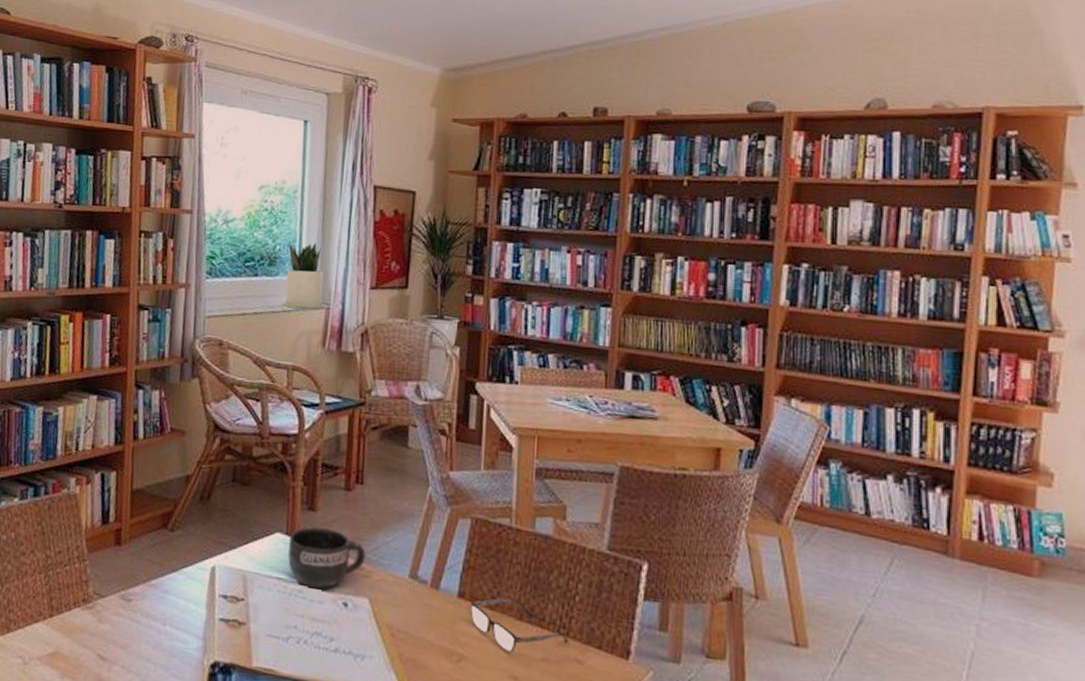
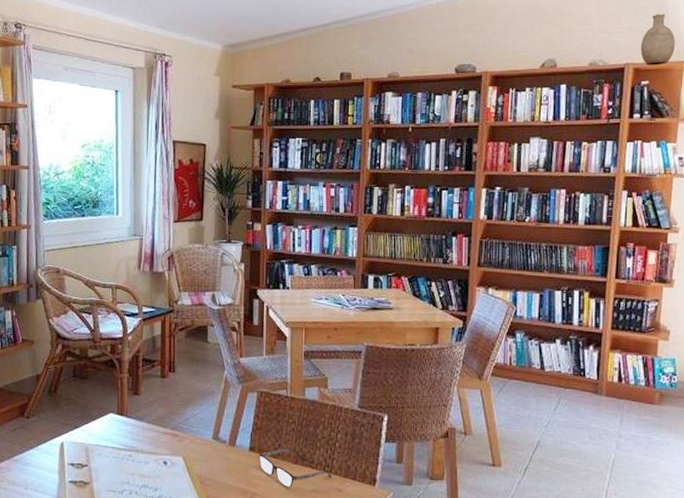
planter: present [282,242,326,311] -> none [105,188,140,241]
mug: present [287,527,366,590] -> none [119,407,179,454]
decorative vase: none [1005,43,1056,111] -> present [640,14,676,65]

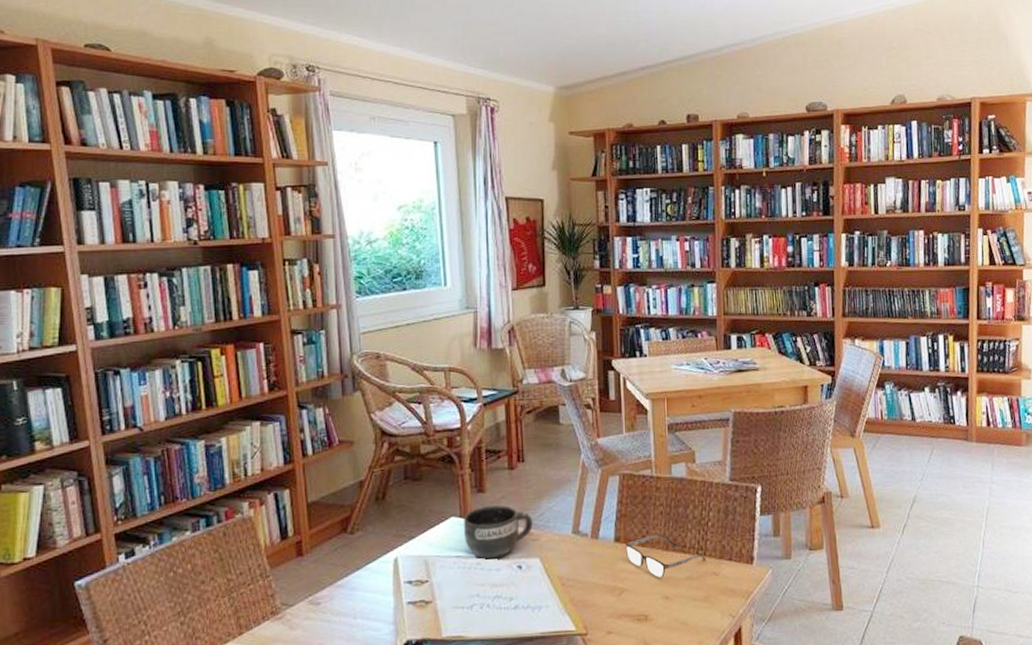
mug: none [119,407,179,454] -> present [463,505,533,560]
decorative vase: present [640,14,676,65] -> none [985,46,1018,99]

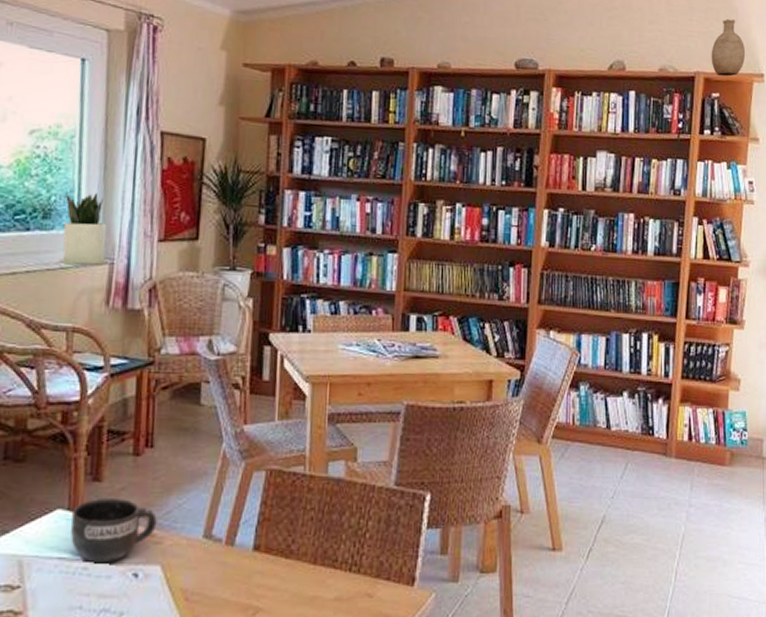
planter: none [432,254,473,316] -> present [59,193,110,267]
eyeglasses: present [625,534,706,579] -> none [265,544,359,598]
decorative vase: none [985,46,1018,99] -> present [711,19,746,77]

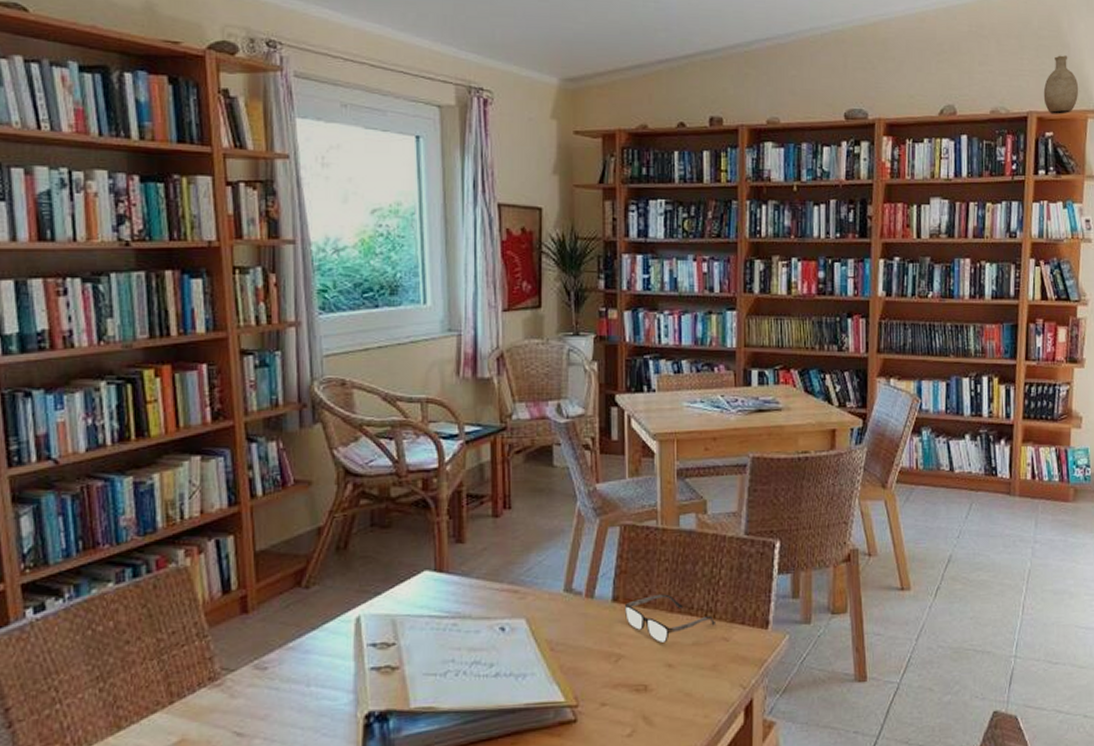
planter: present [59,193,110,267] -> none [408,268,457,339]
mug: present [70,499,157,564] -> none [438,558,519,620]
eyeglasses: none [265,544,359,598] -> present [624,594,715,644]

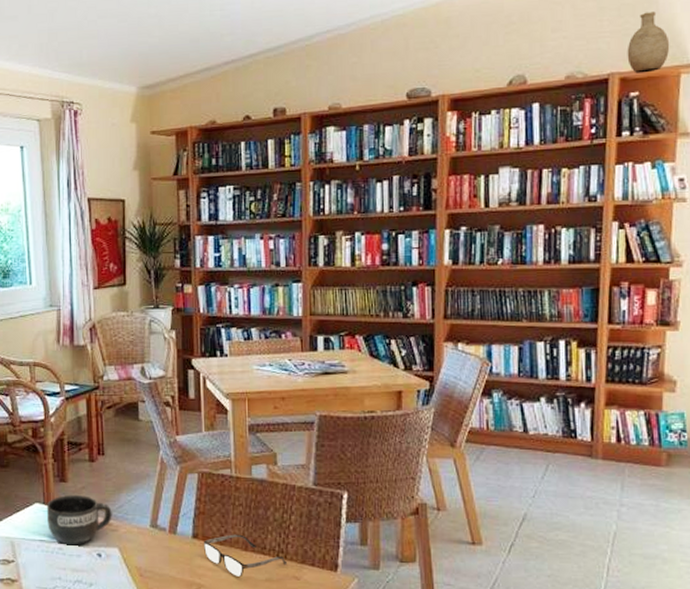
mug: none [438,558,519,620] -> present [46,495,112,546]

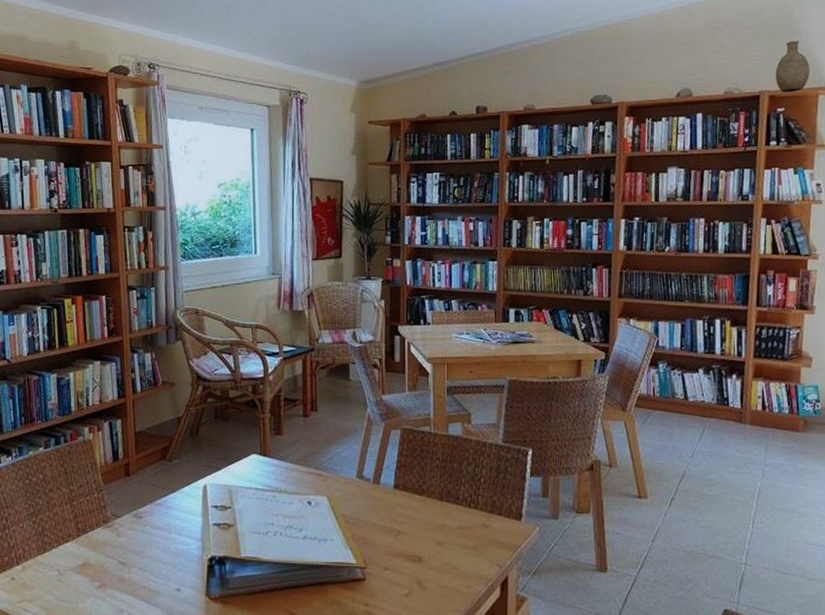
mug: present [46,495,112,546] -> none [262,447,322,494]
eyeglasses: present [203,534,287,578] -> none [403,485,477,525]

